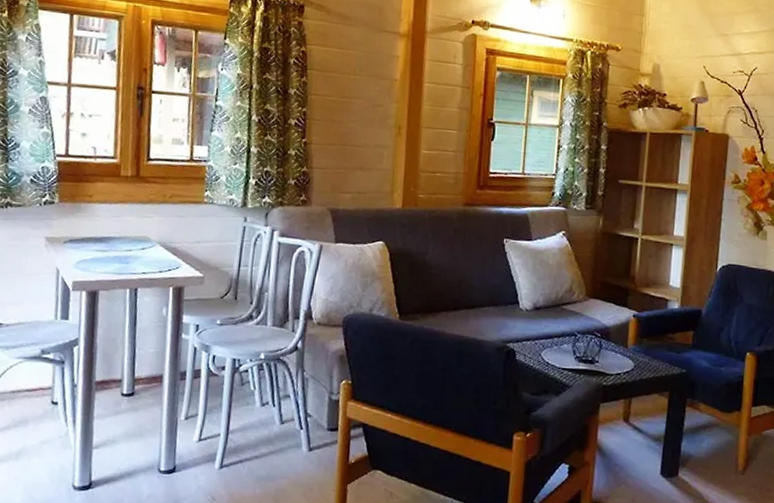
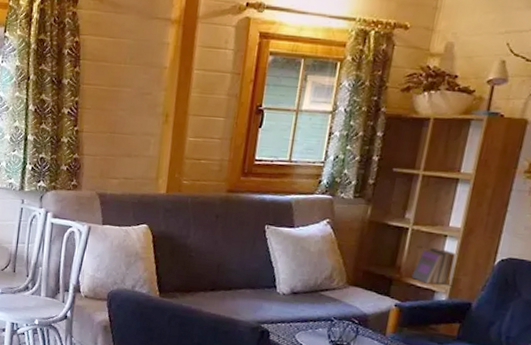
books: none [645,257,684,293] -> present [411,248,458,285]

